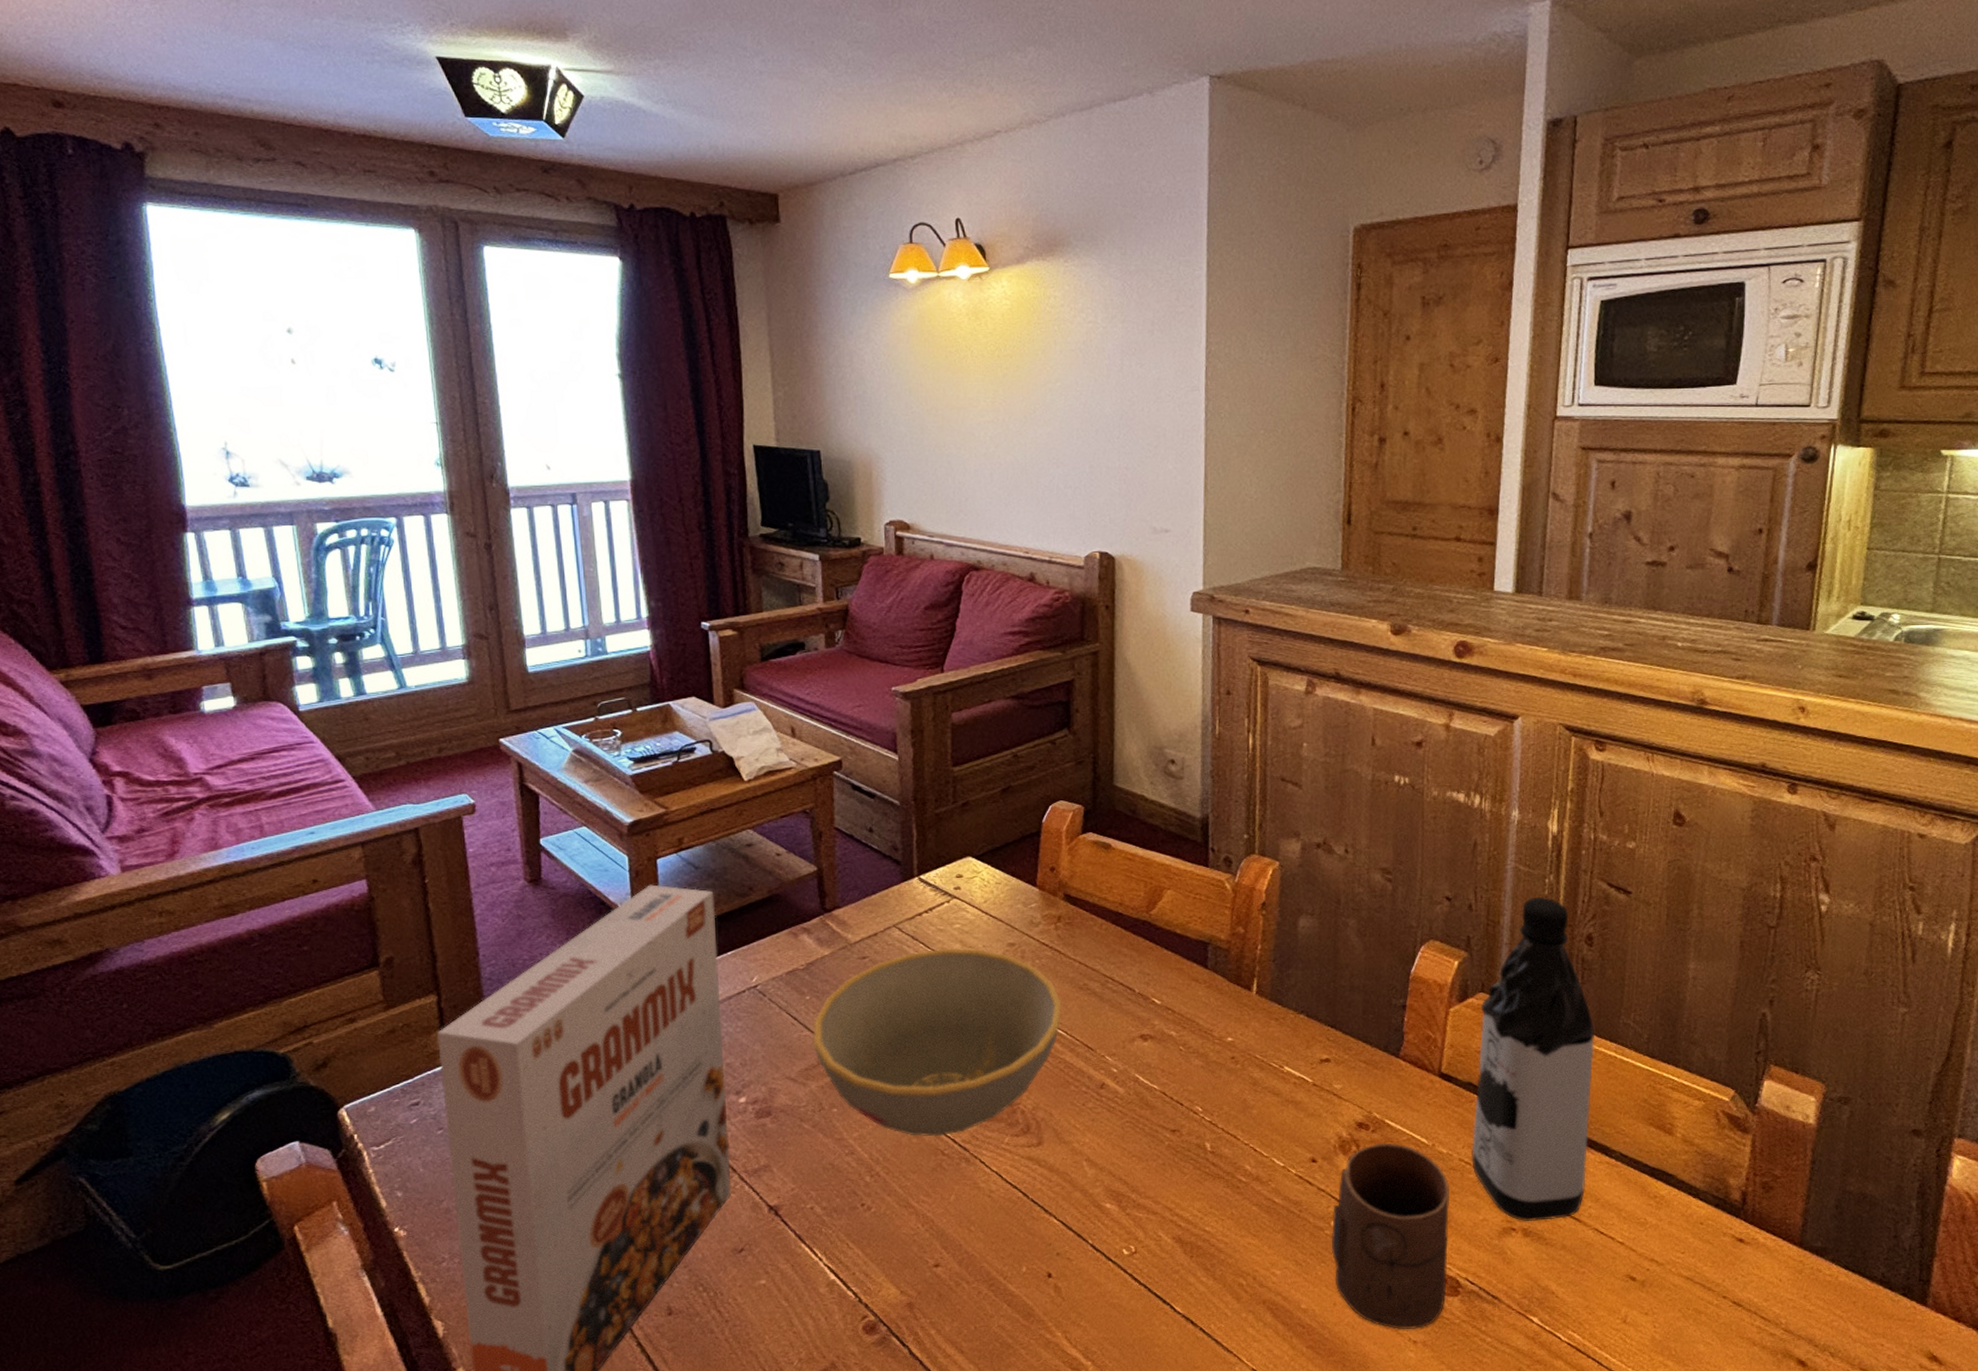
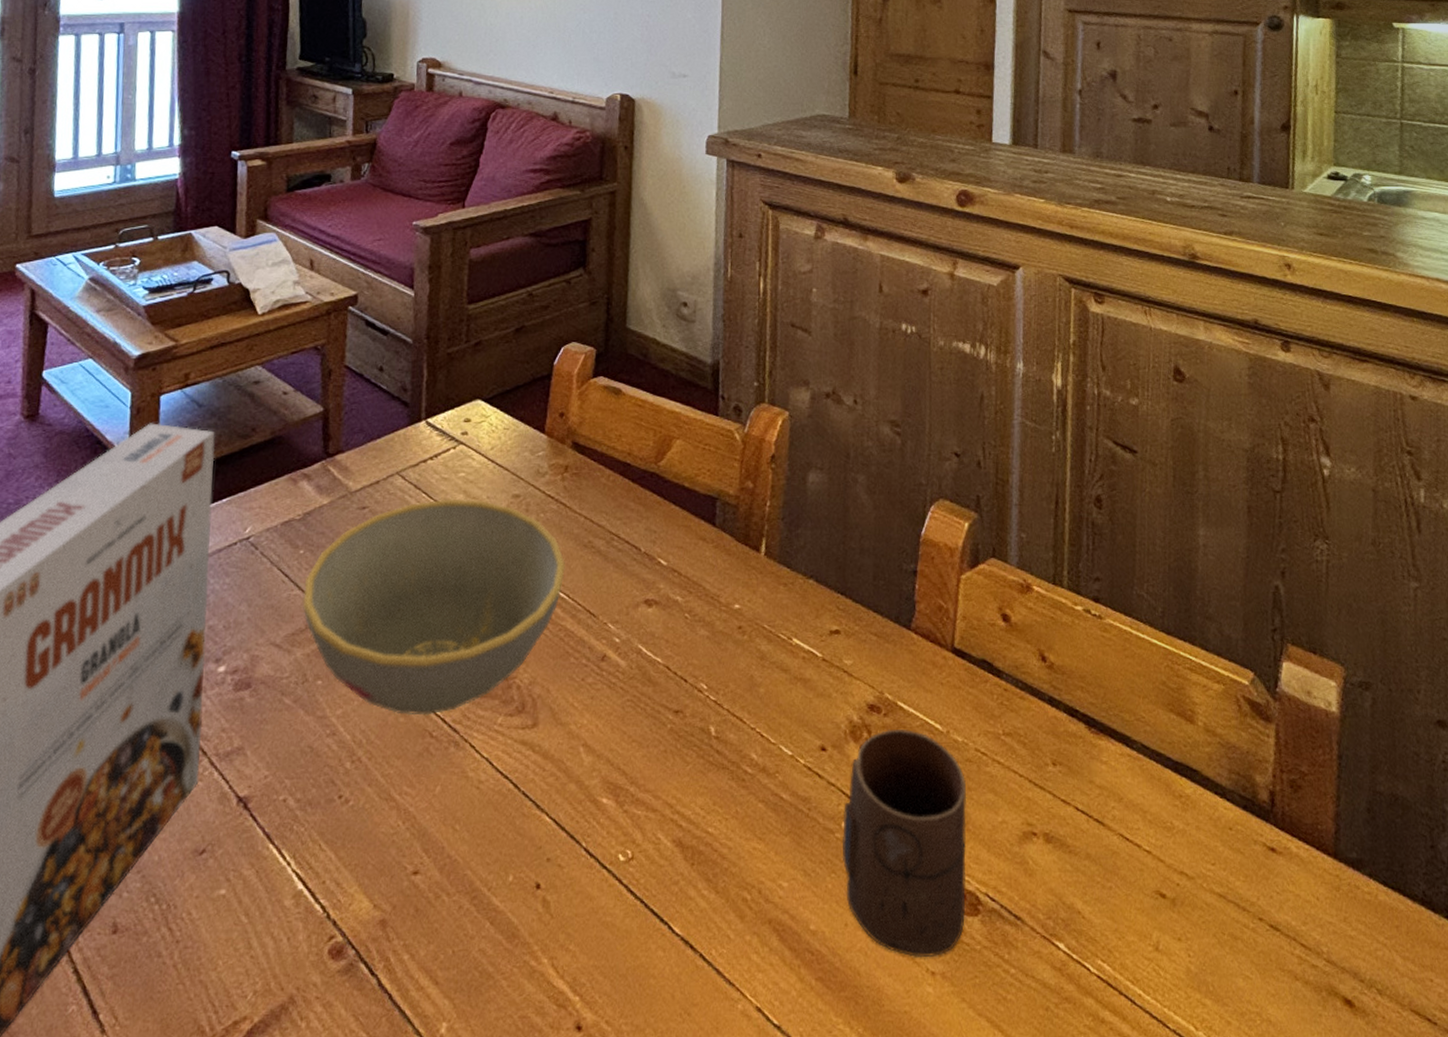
water bottle: present [1472,897,1594,1222] -> none [988,455,1109,825]

